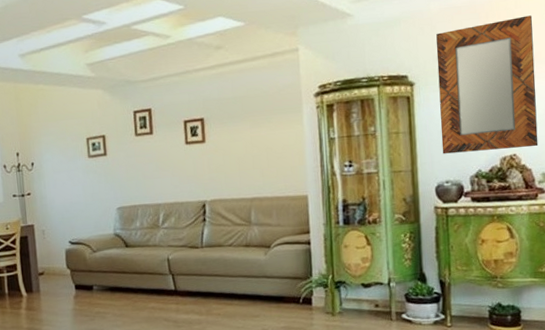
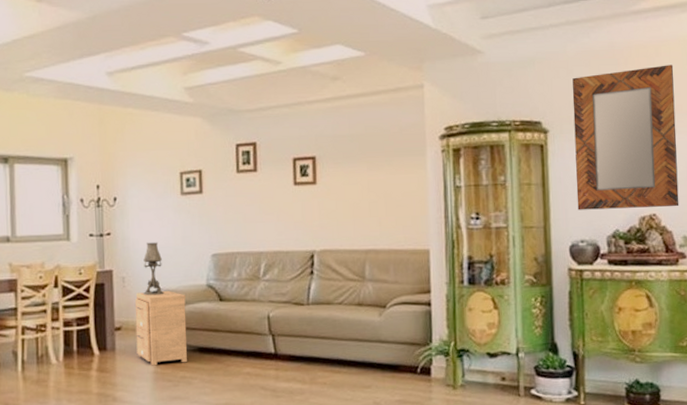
side table: none [53,240,101,304] -> present [134,291,187,366]
table lamp: none [59,199,79,245] -> present [143,242,165,296]

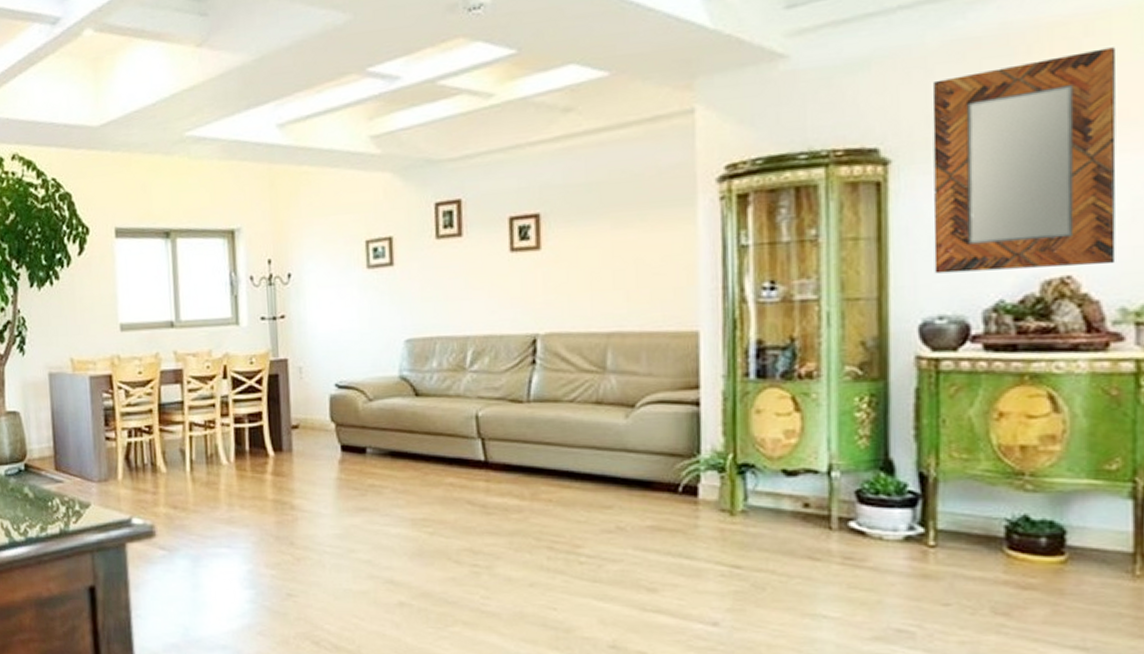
side table: present [134,291,187,366] -> none [313,384,376,471]
table lamp: present [143,242,165,296] -> none [323,325,349,389]

